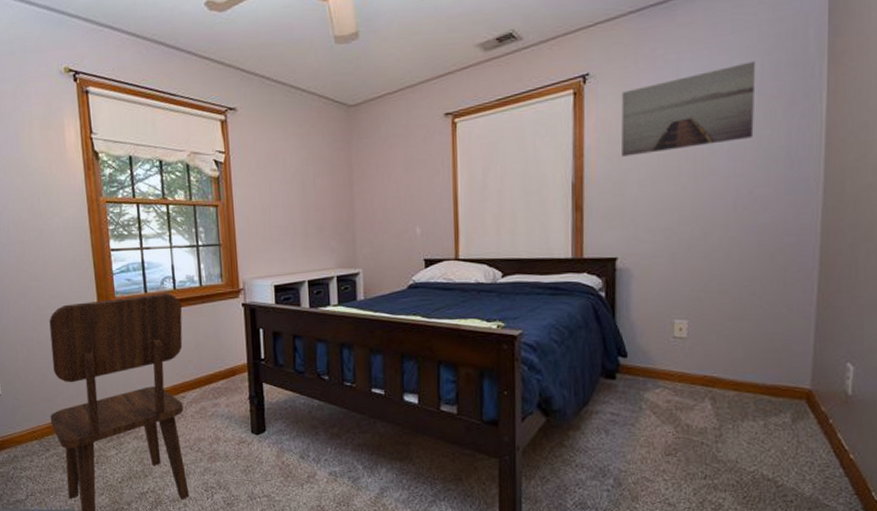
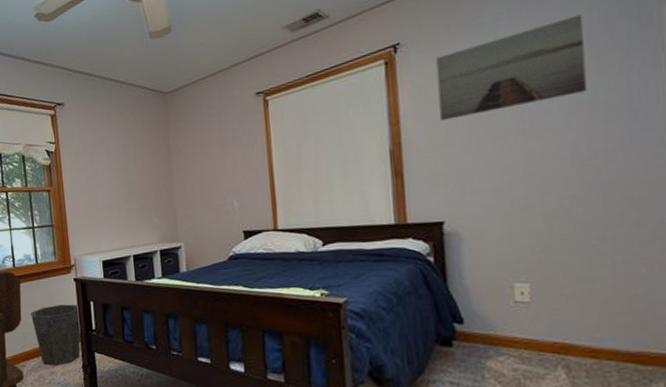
waste bin: none [193,331,249,397] -> present [31,304,81,366]

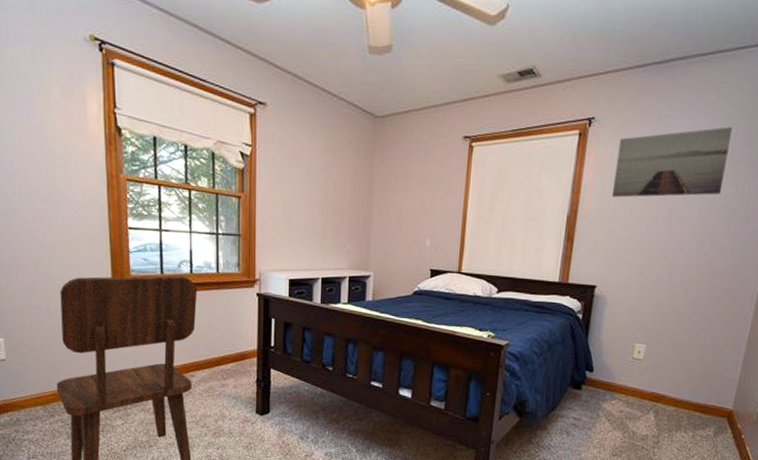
waste bin: present [31,304,81,366] -> none [206,318,259,379]

